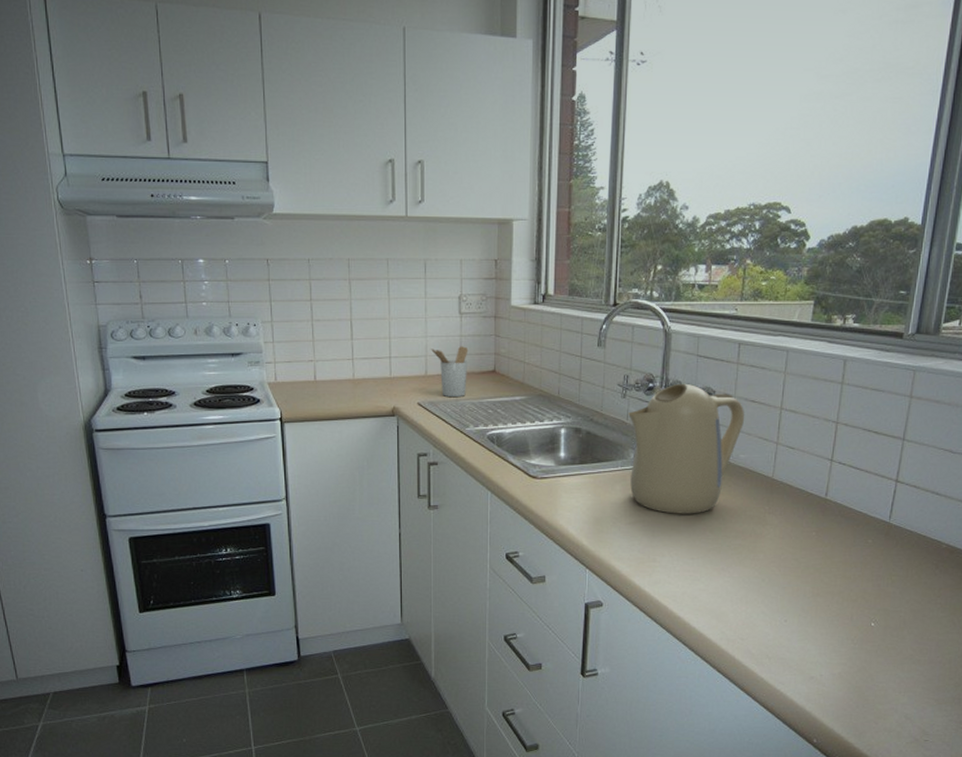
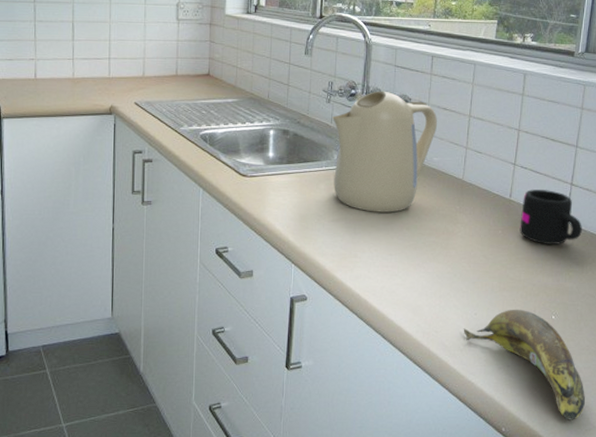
utensil holder: present [430,346,469,397] -> none [148,50,185,98]
banana: none [771,615,908,733] -> present [463,309,586,420]
mug: none [836,487,908,547] -> present [519,189,582,244]

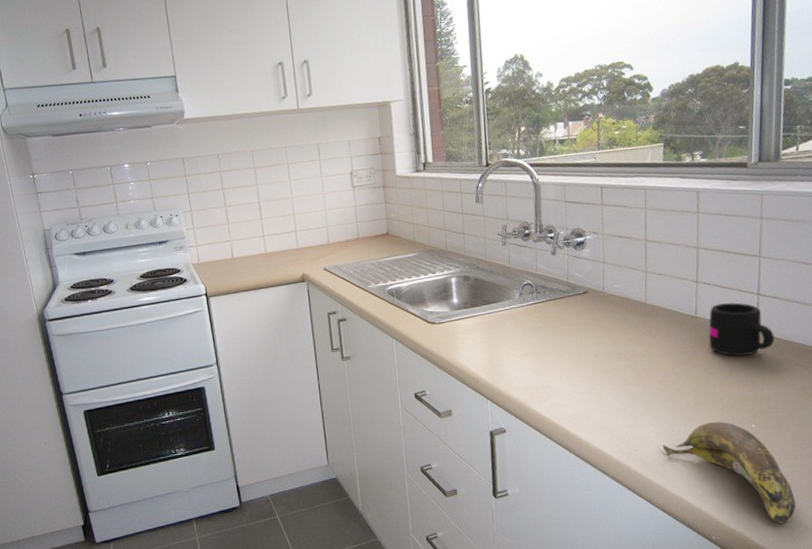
kettle: present [332,90,438,213] -> none [510,227,614,344]

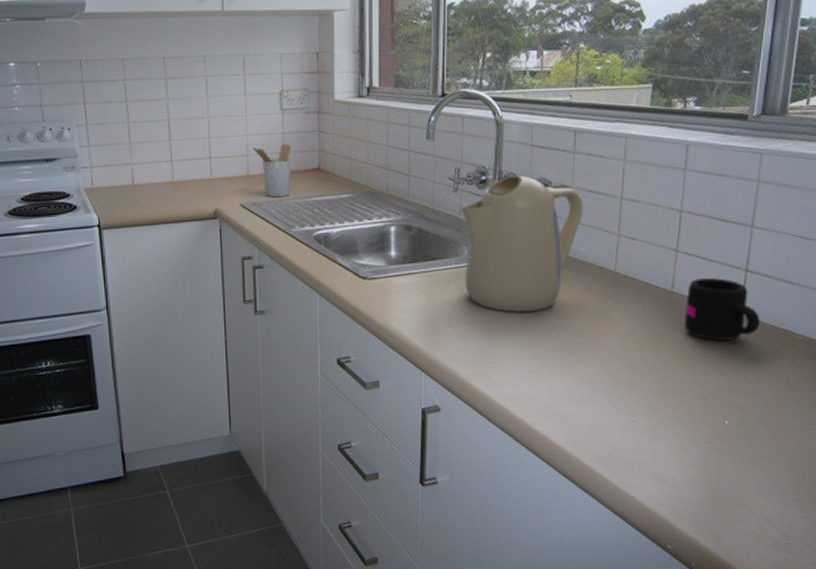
utensil holder: none [330,215,365,260] -> present [251,144,292,197]
kettle: none [510,227,614,344] -> present [461,175,584,312]
banana: present [662,421,796,524] -> none [619,414,767,536]

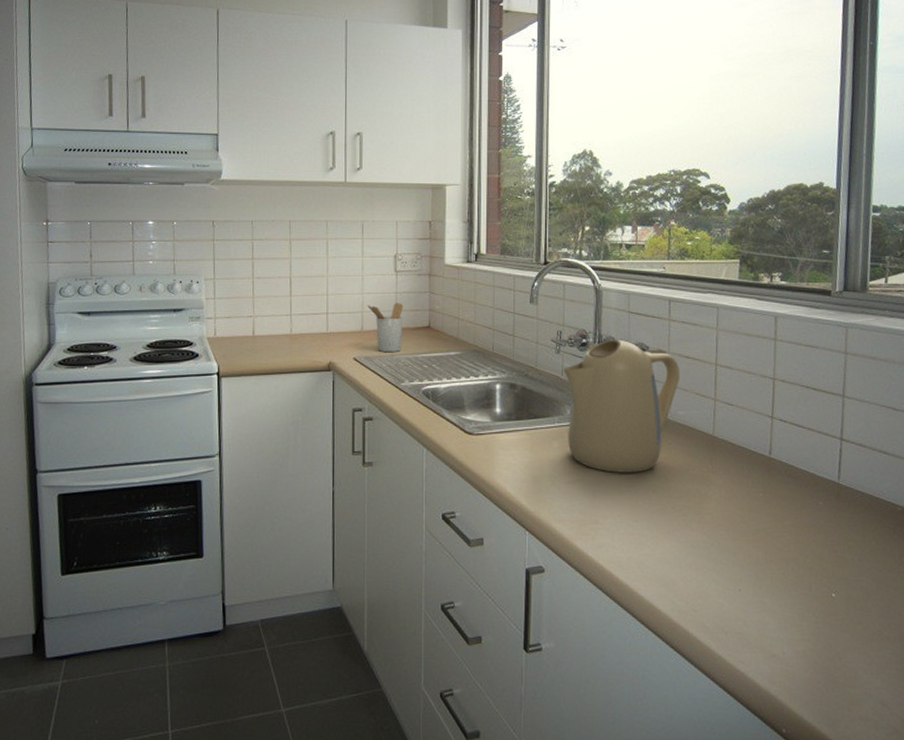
mug: present [684,278,760,340] -> none [784,446,859,509]

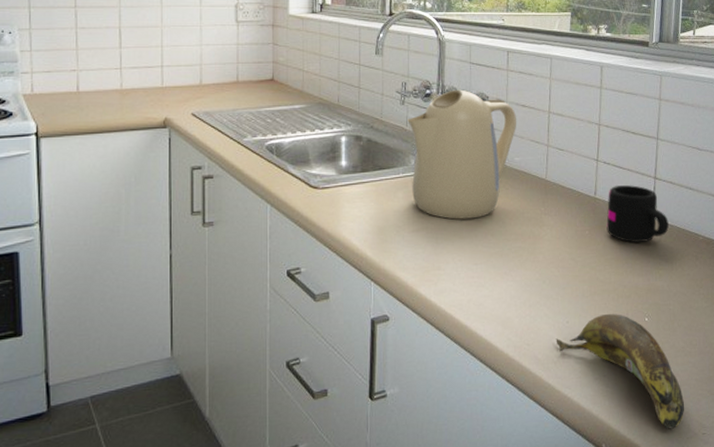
utensil holder: present [366,303,404,352] -> none [205,55,246,106]
banana: none [726,584,883,722] -> present [556,313,685,429]
mug: none [784,446,859,509] -> present [606,185,669,243]

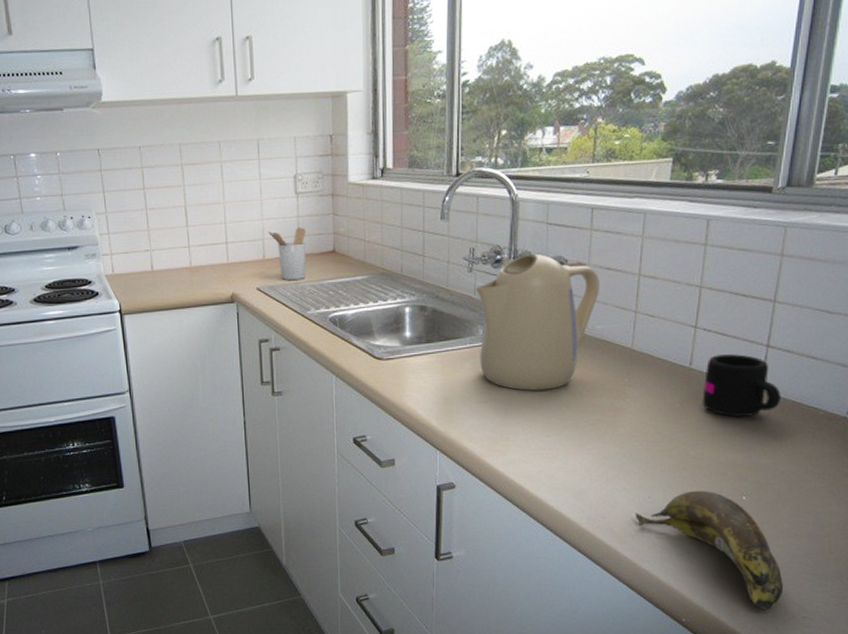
utensil holder: none [205,55,246,106] -> present [267,227,307,280]

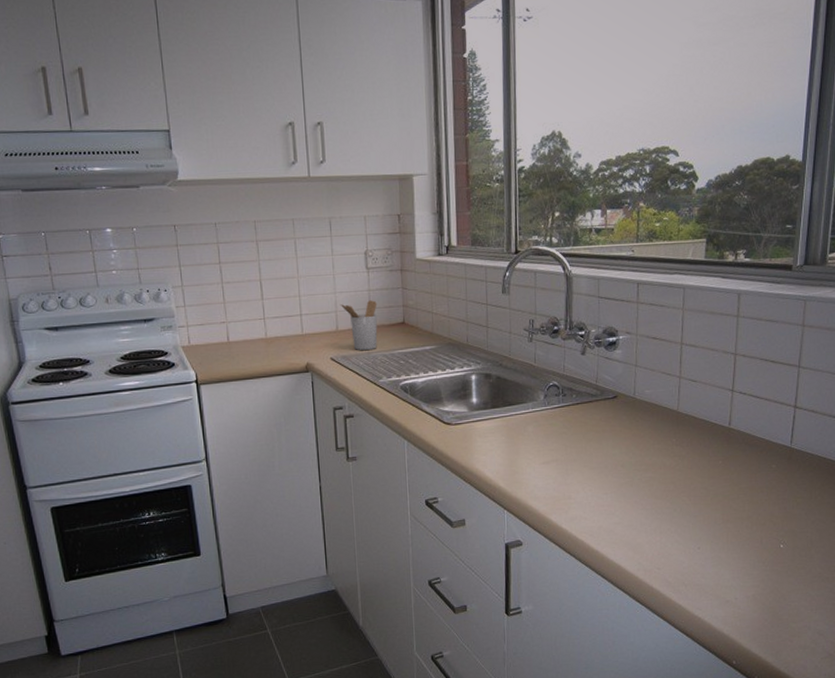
kettle: present [475,253,601,391] -> none [536,324,648,452]
banana: present [635,490,784,610] -> none [686,540,820,650]
mug: present [702,354,781,417] -> none [741,414,809,472]

